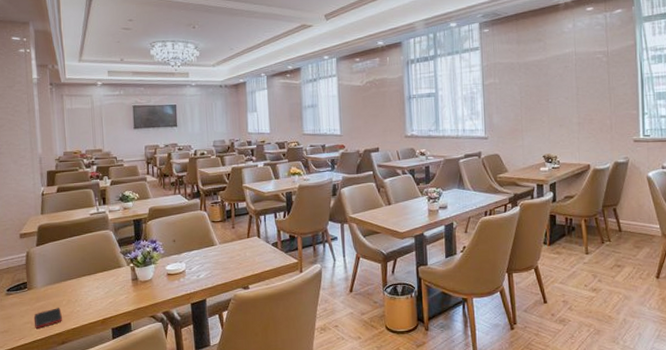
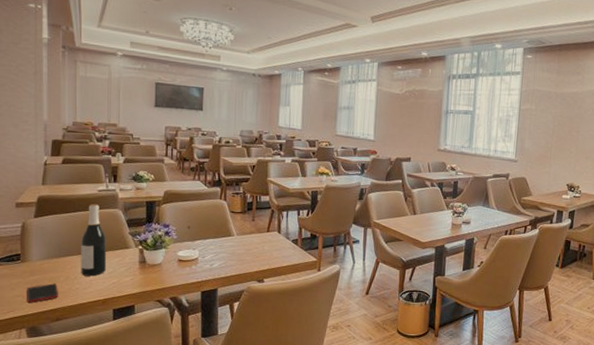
wine bottle: none [78,227,103,298] -> present [81,203,107,276]

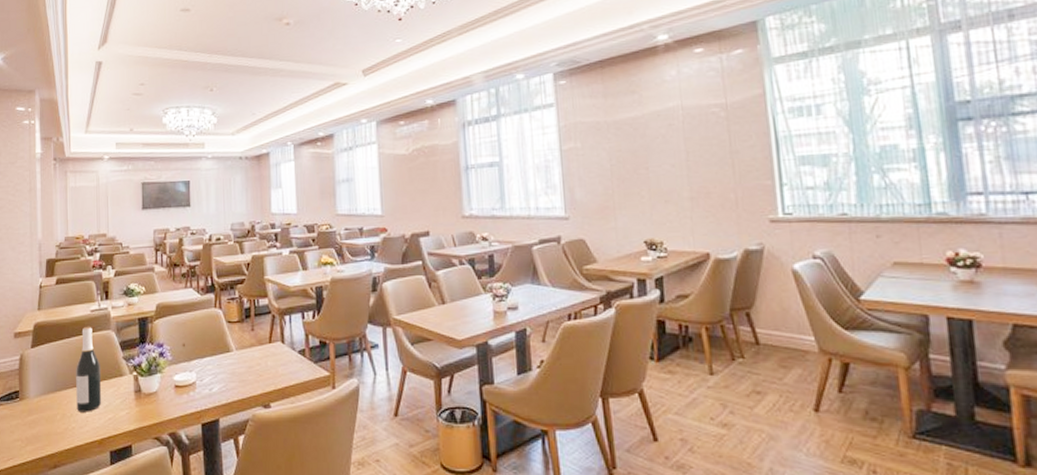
cell phone: present [27,283,58,303] -> none [25,423,55,448]

